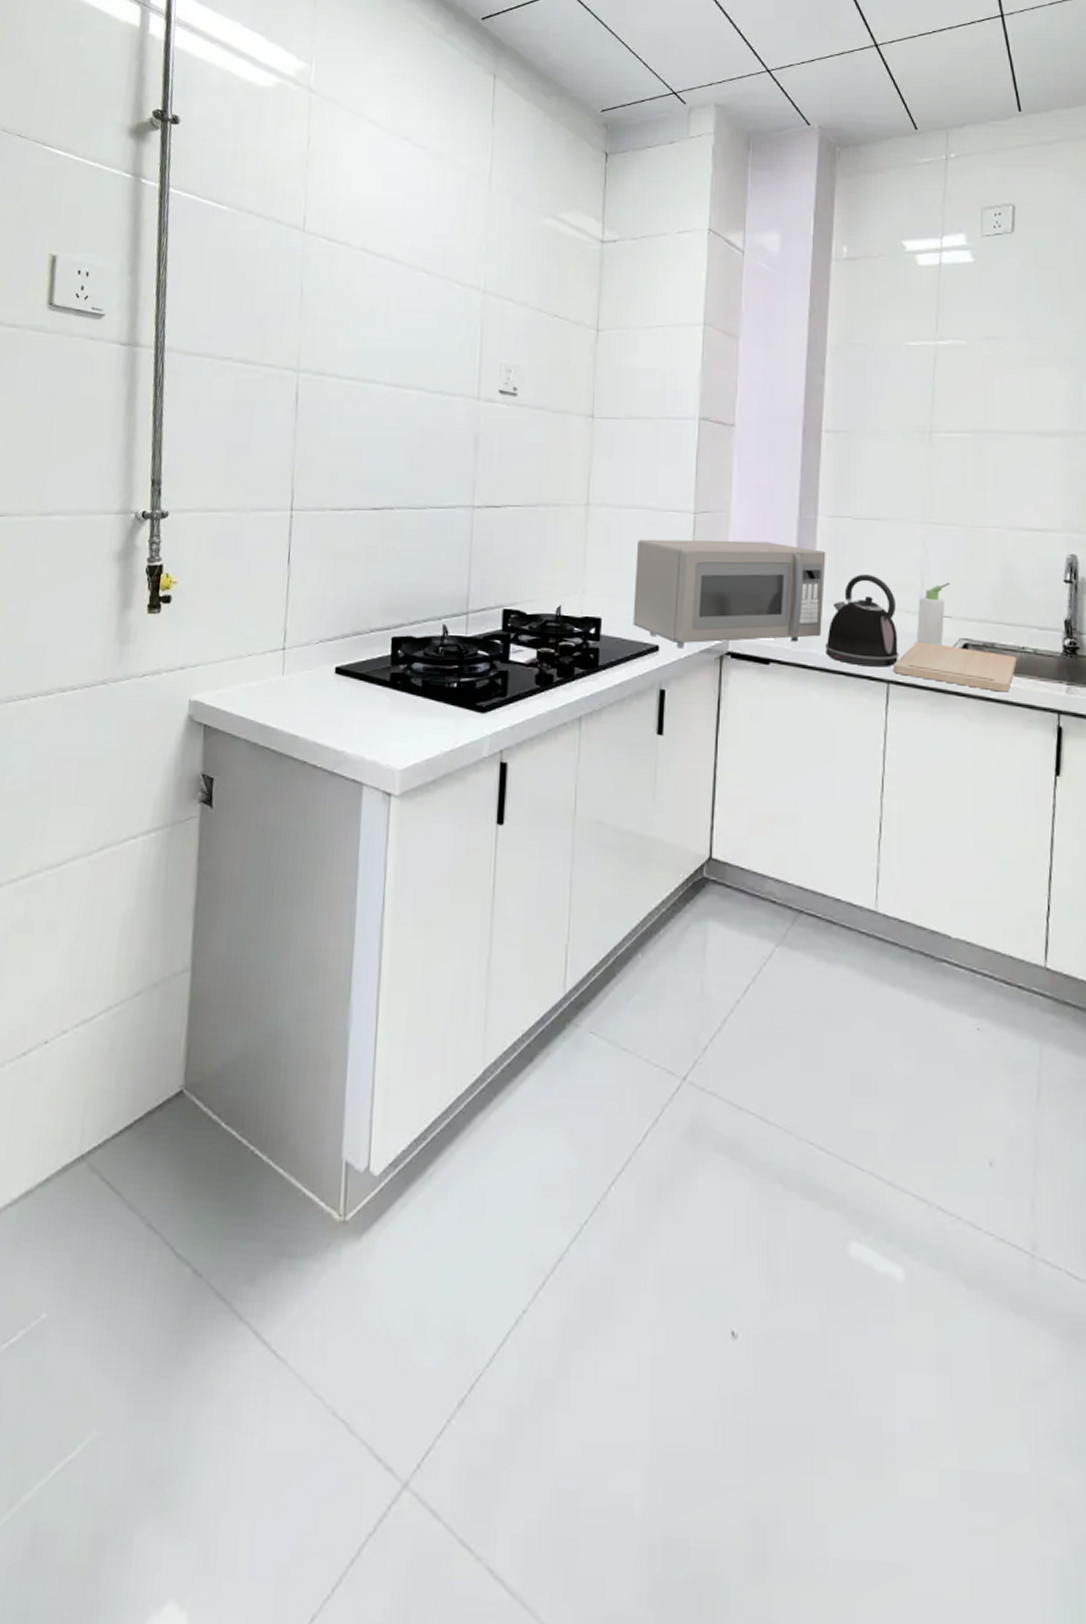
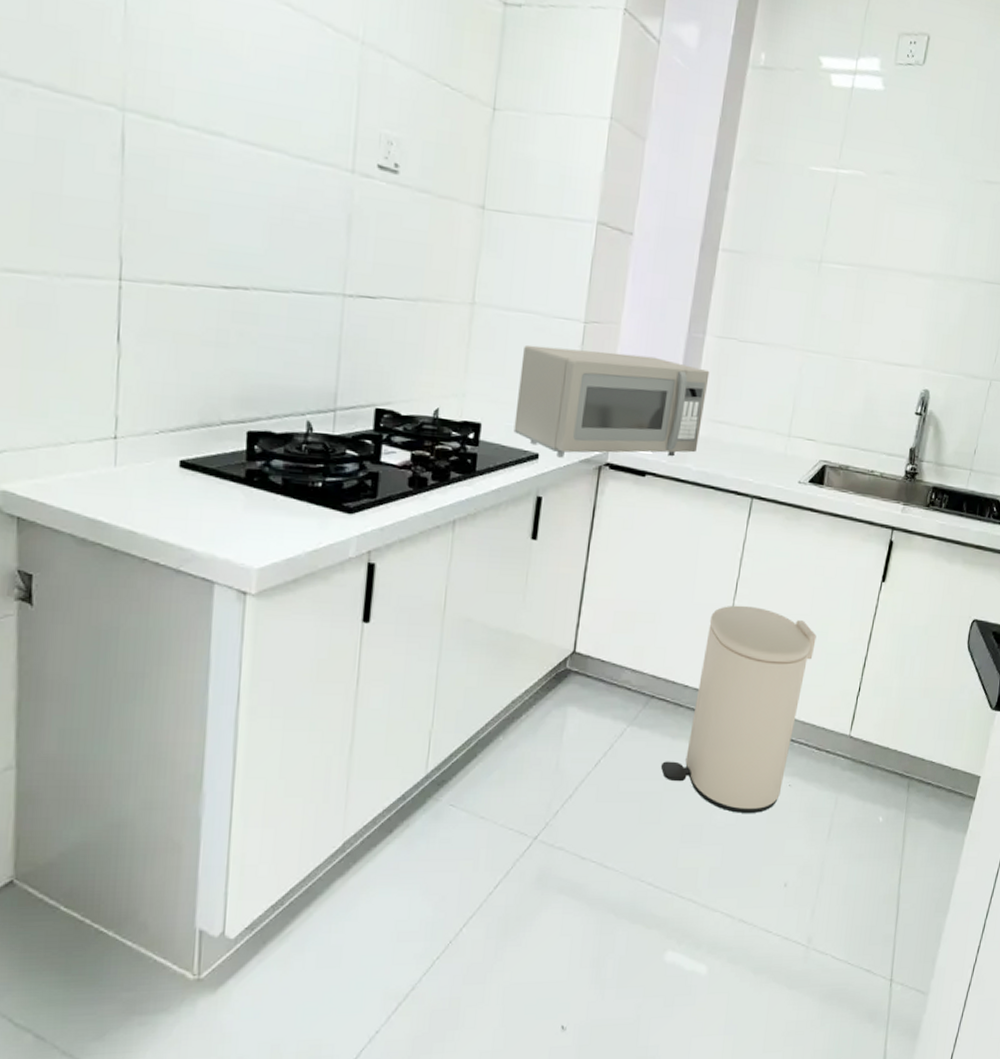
pedal bin: none [818,804,985,1063] -> present [660,605,817,813]
kettle: present [825,574,900,667] -> none [699,395,768,484]
cutting board: present [892,641,1017,692] -> none [757,461,866,510]
bottle: present [916,582,951,647] -> none [781,407,819,467]

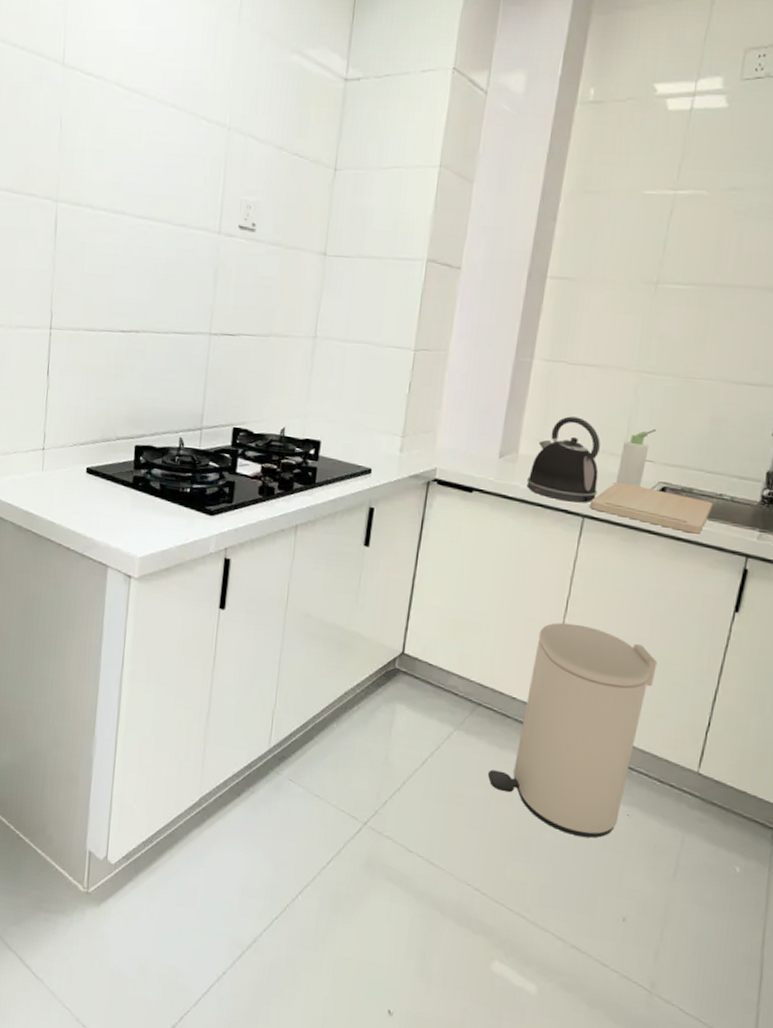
microwave: present [513,344,710,458] -> none [349,371,538,475]
kettle: none [699,395,768,484] -> present [526,416,600,503]
cutting board: none [757,461,866,510] -> present [589,481,713,534]
bottle: none [781,407,819,467] -> present [615,428,657,488]

